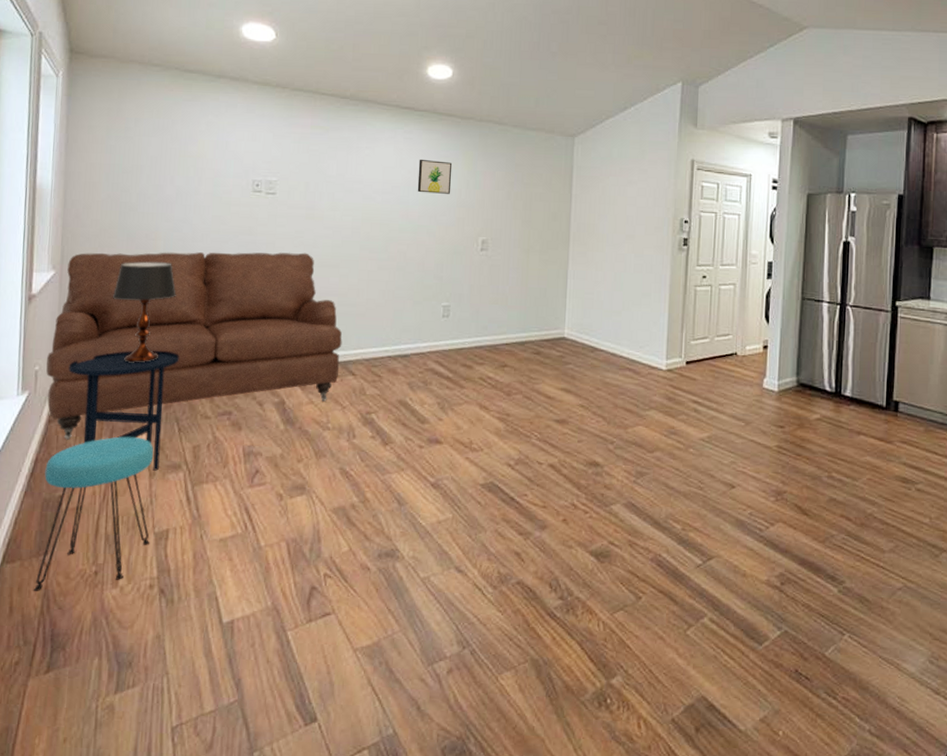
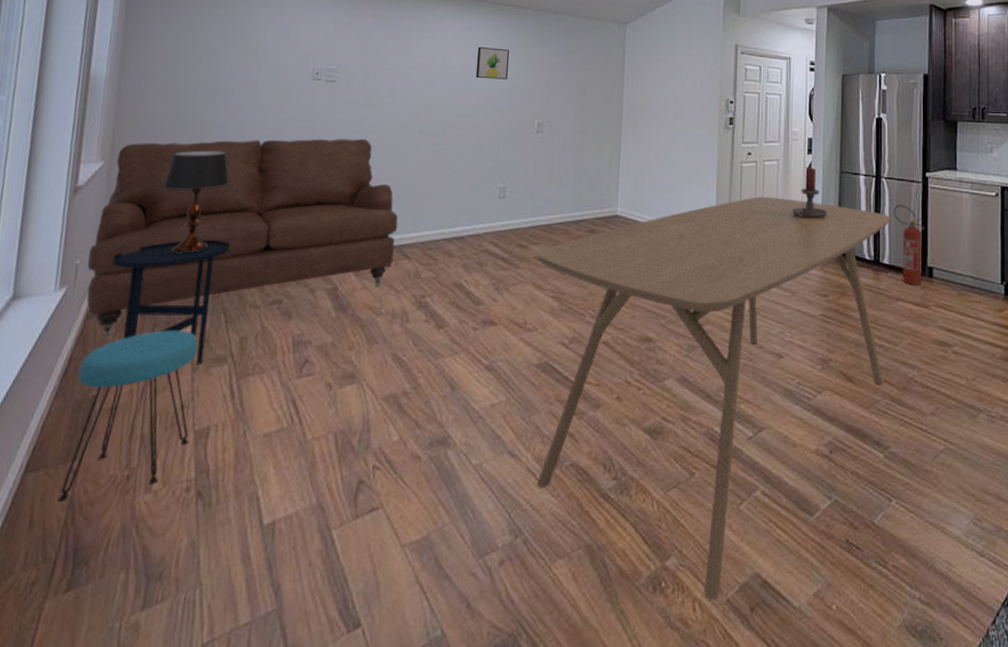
dining table: none [483,322,855,719] -> present [536,197,891,600]
candle holder: none [748,291,787,347] -> present [792,166,827,219]
fire extinguisher: none [858,335,892,419] -> present [893,205,925,285]

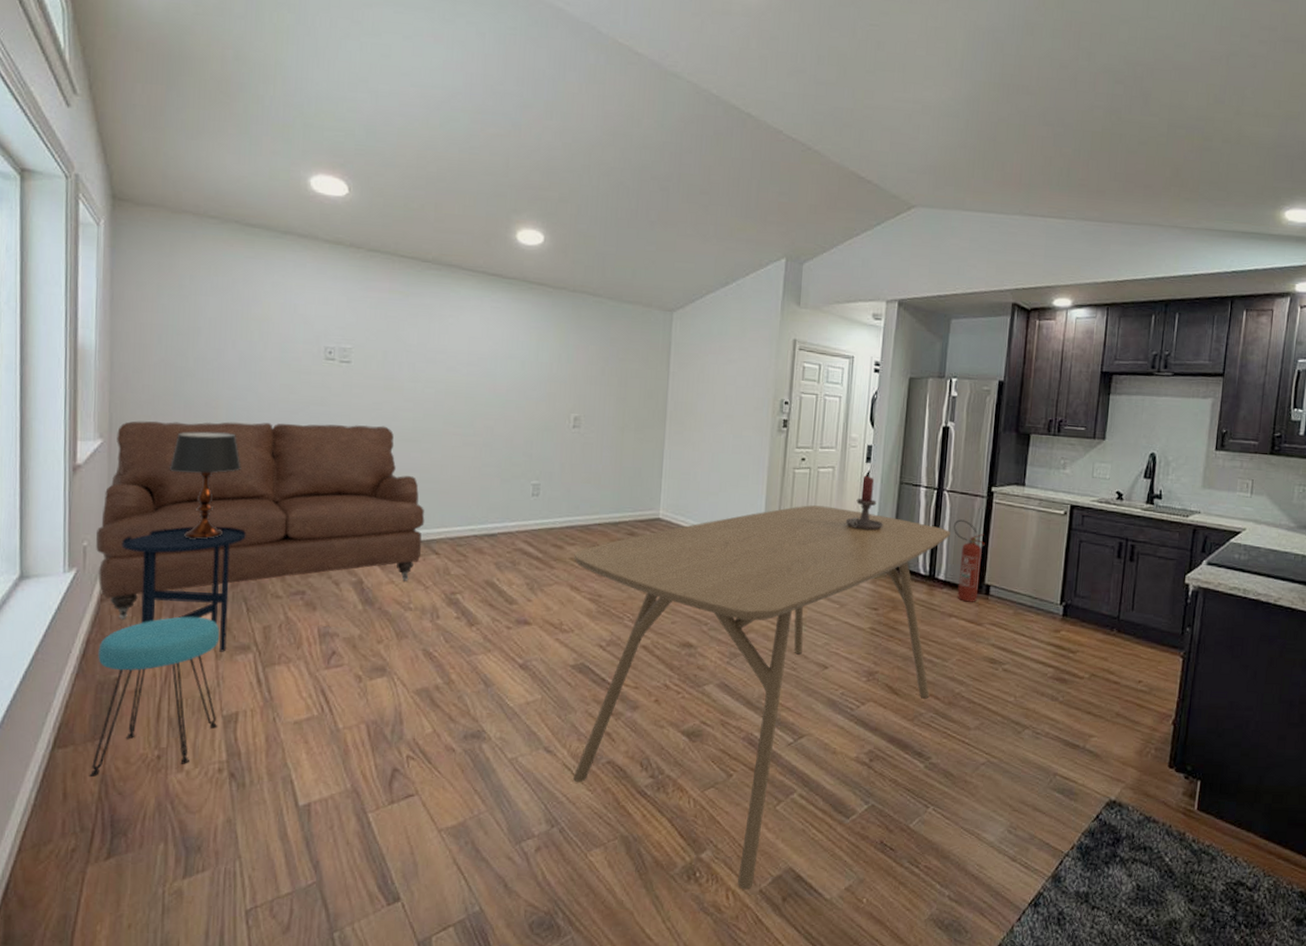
wall art: present [475,46,510,79] -> none [505,329,544,368]

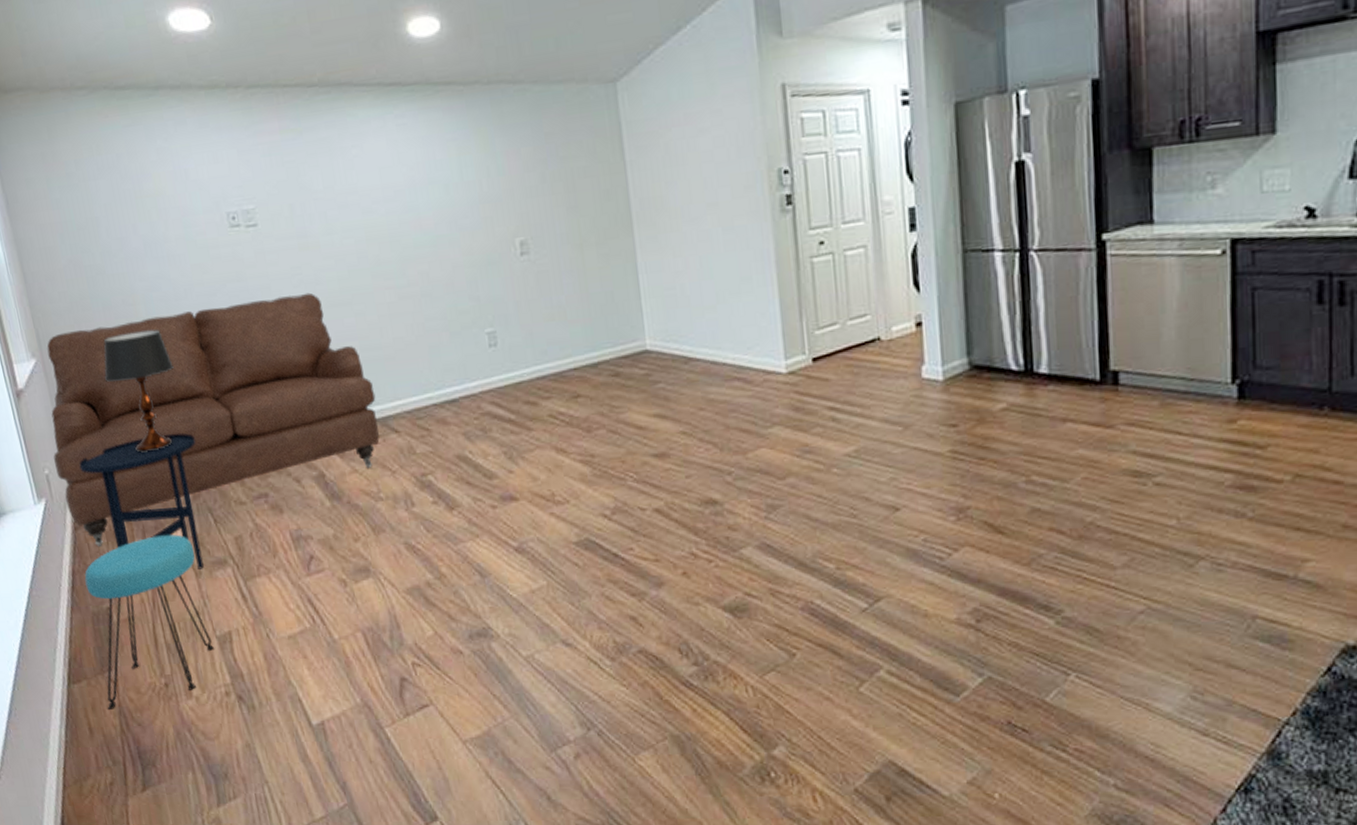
dining table: present [572,505,950,890] -> none [552,299,1049,790]
candle holder: present [845,475,883,531] -> none [893,249,948,324]
fire extinguisher: present [953,519,986,602] -> none [1050,286,1104,399]

